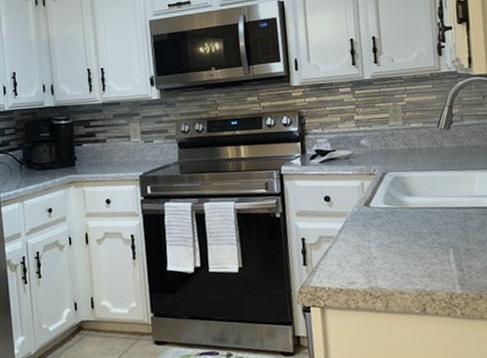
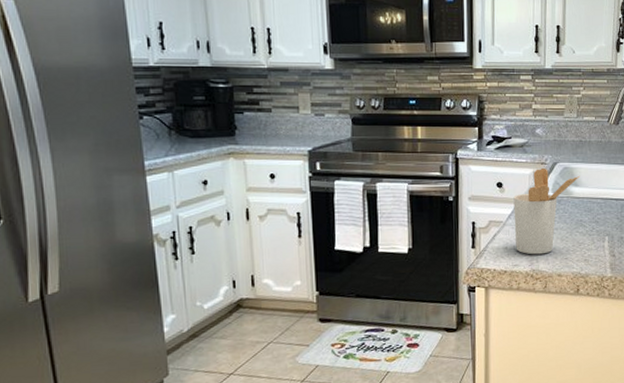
utensil holder: none [343,178,414,271] -> present [513,167,580,255]

